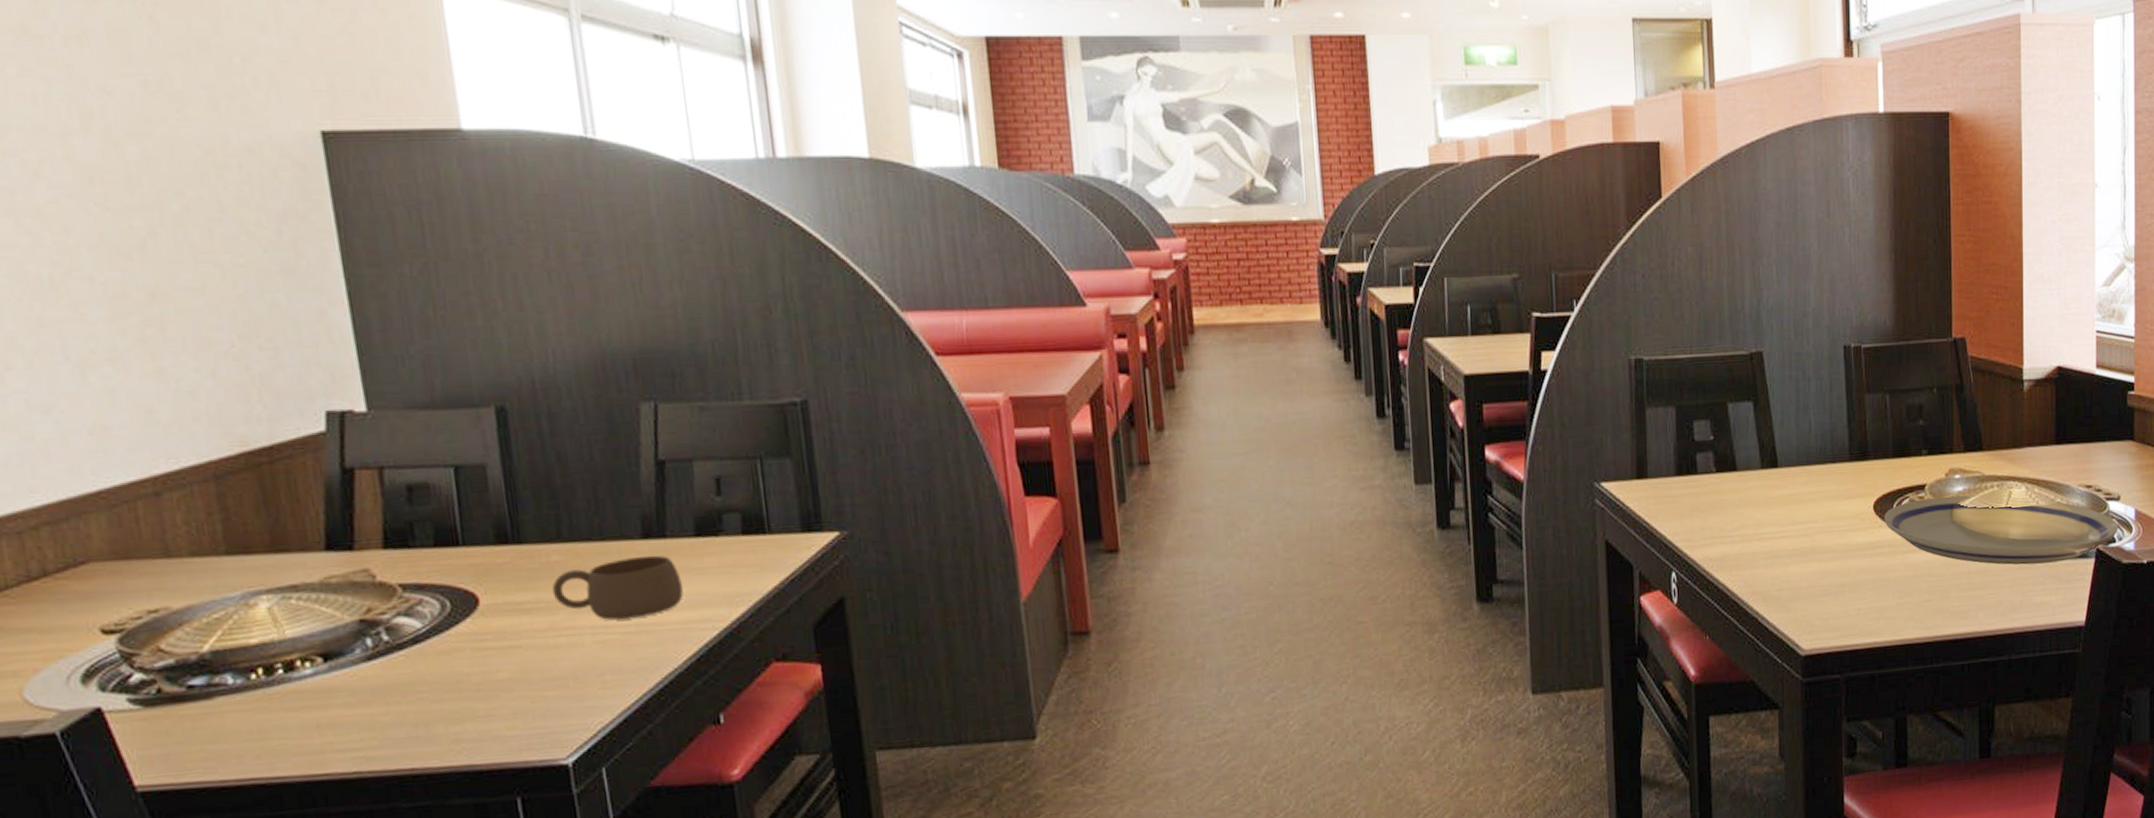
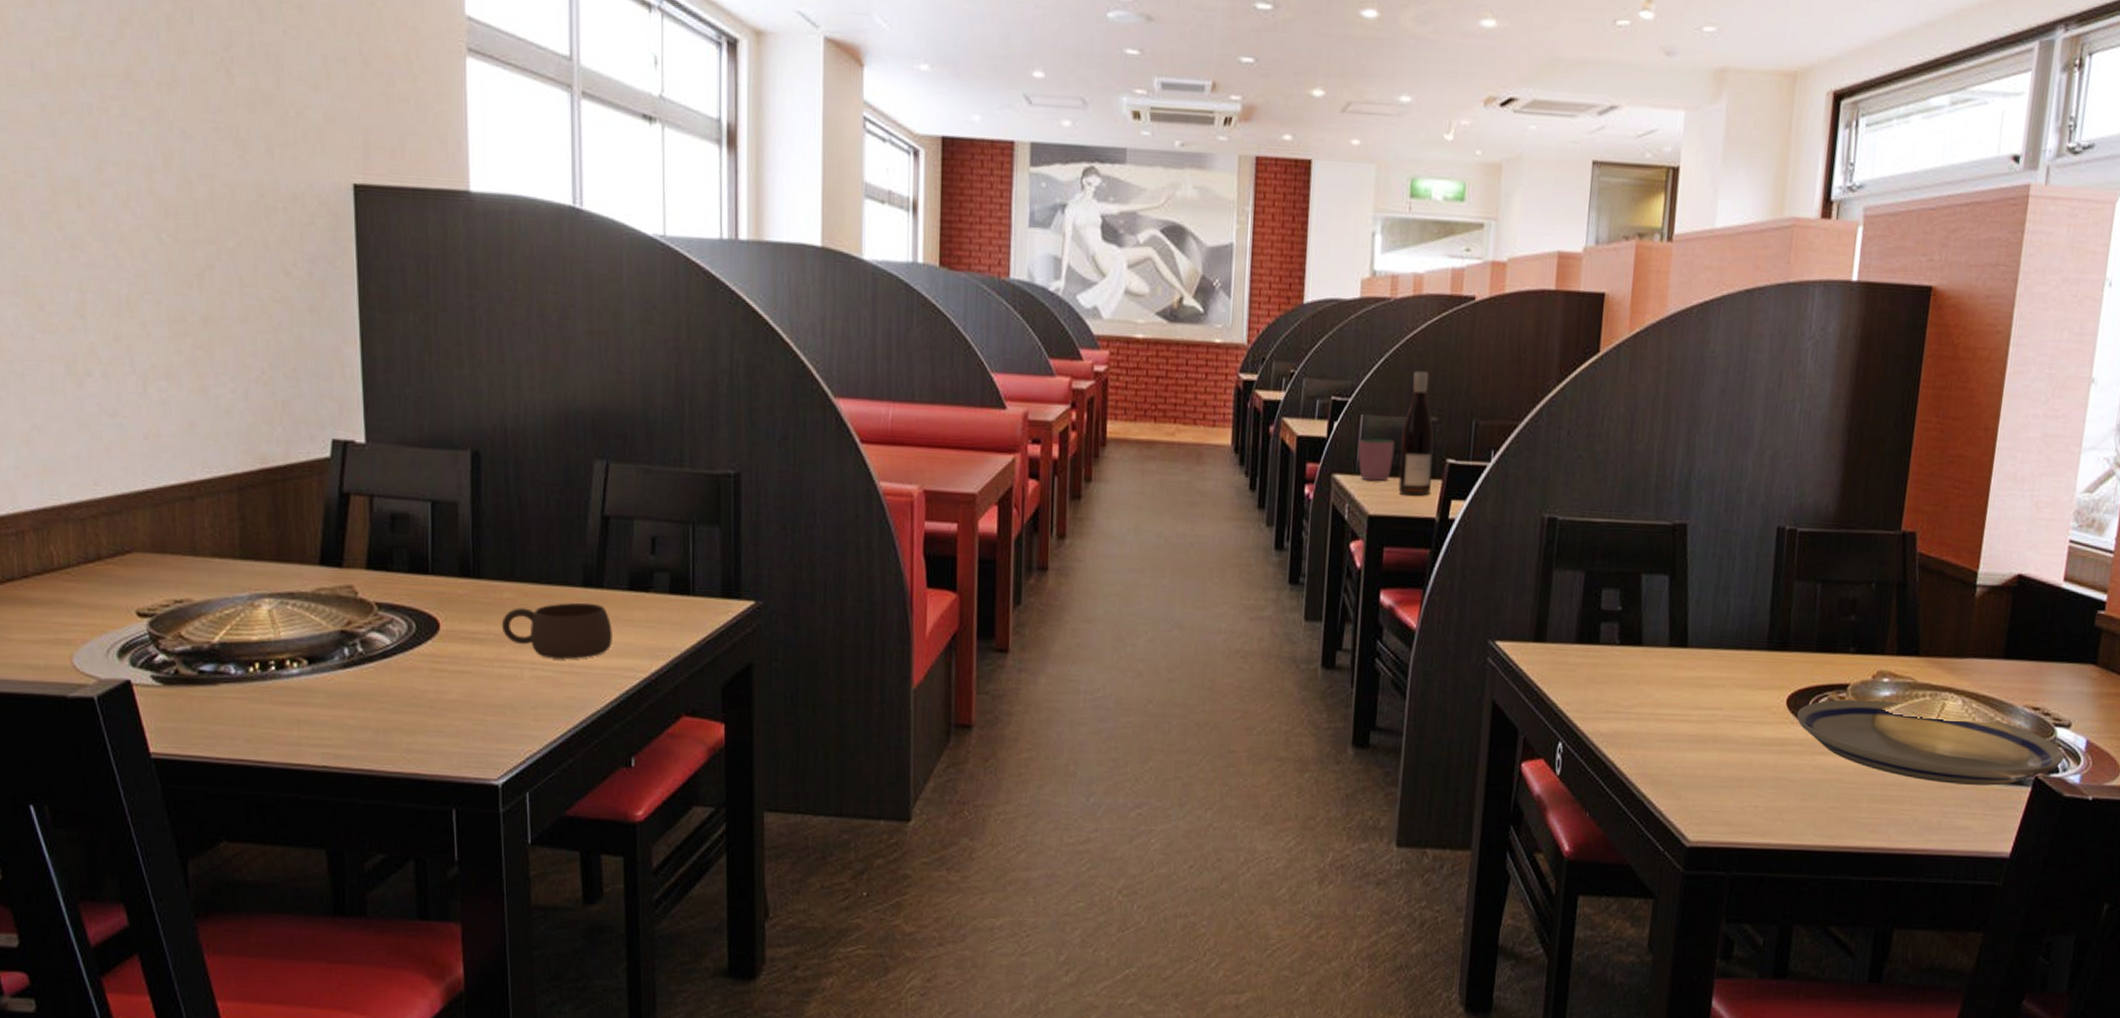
cup: none [1445,299,1482,341] -> present [1358,438,1395,481]
bottle: none [1485,231,1521,352] -> present [1398,371,1435,496]

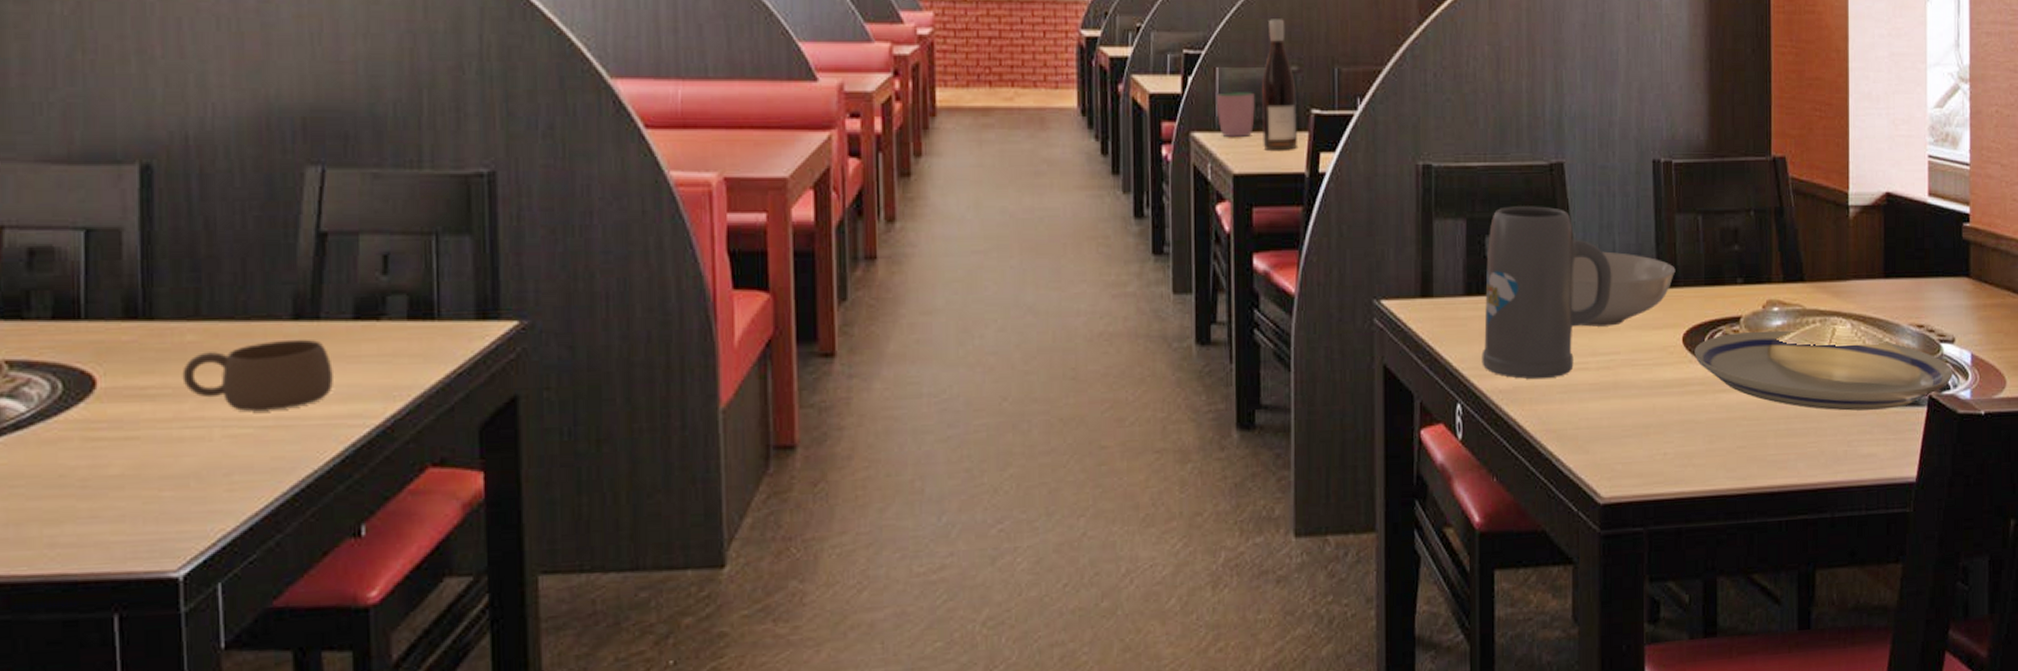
beer mug: none [1586,562,1724,727] -> present [1482,206,1612,379]
bowl: none [1679,611,1788,683] -> present [1572,251,1676,327]

